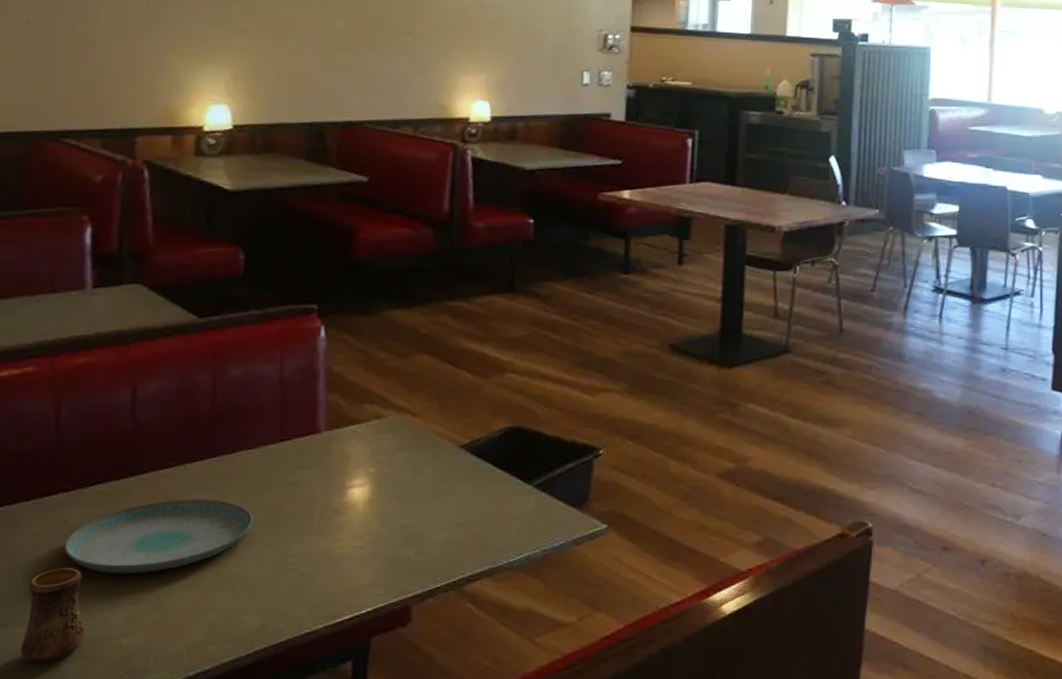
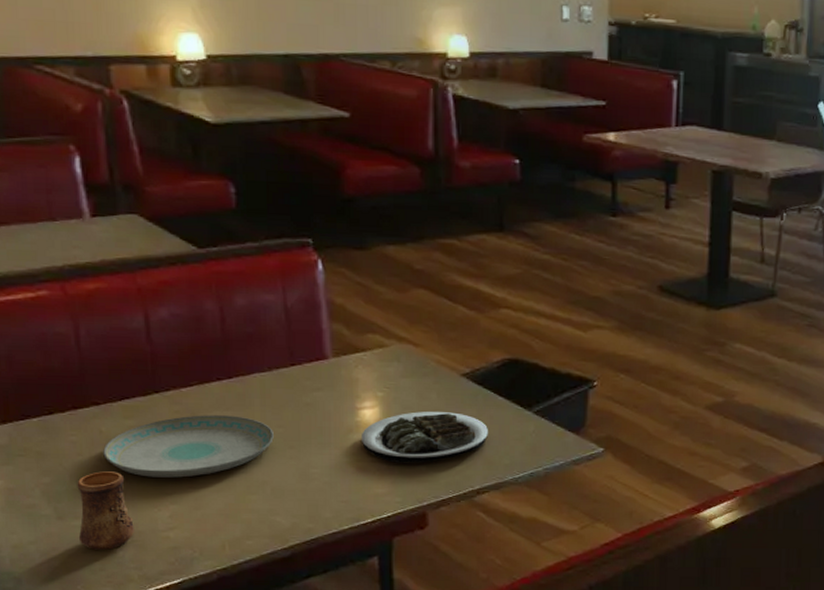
plate: none [347,489,484,548] -> present [362,411,488,463]

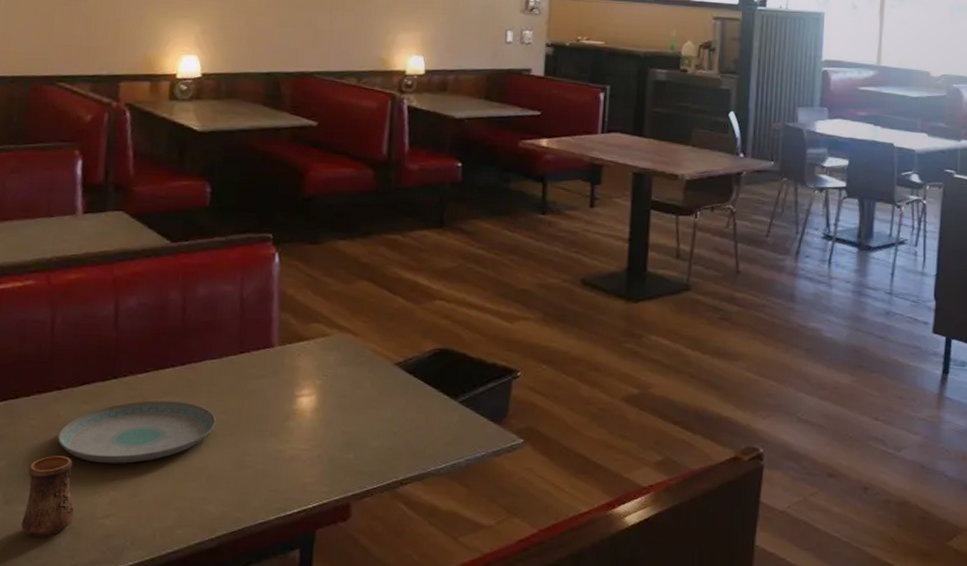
plate: present [362,411,488,463] -> none [296,400,415,452]

